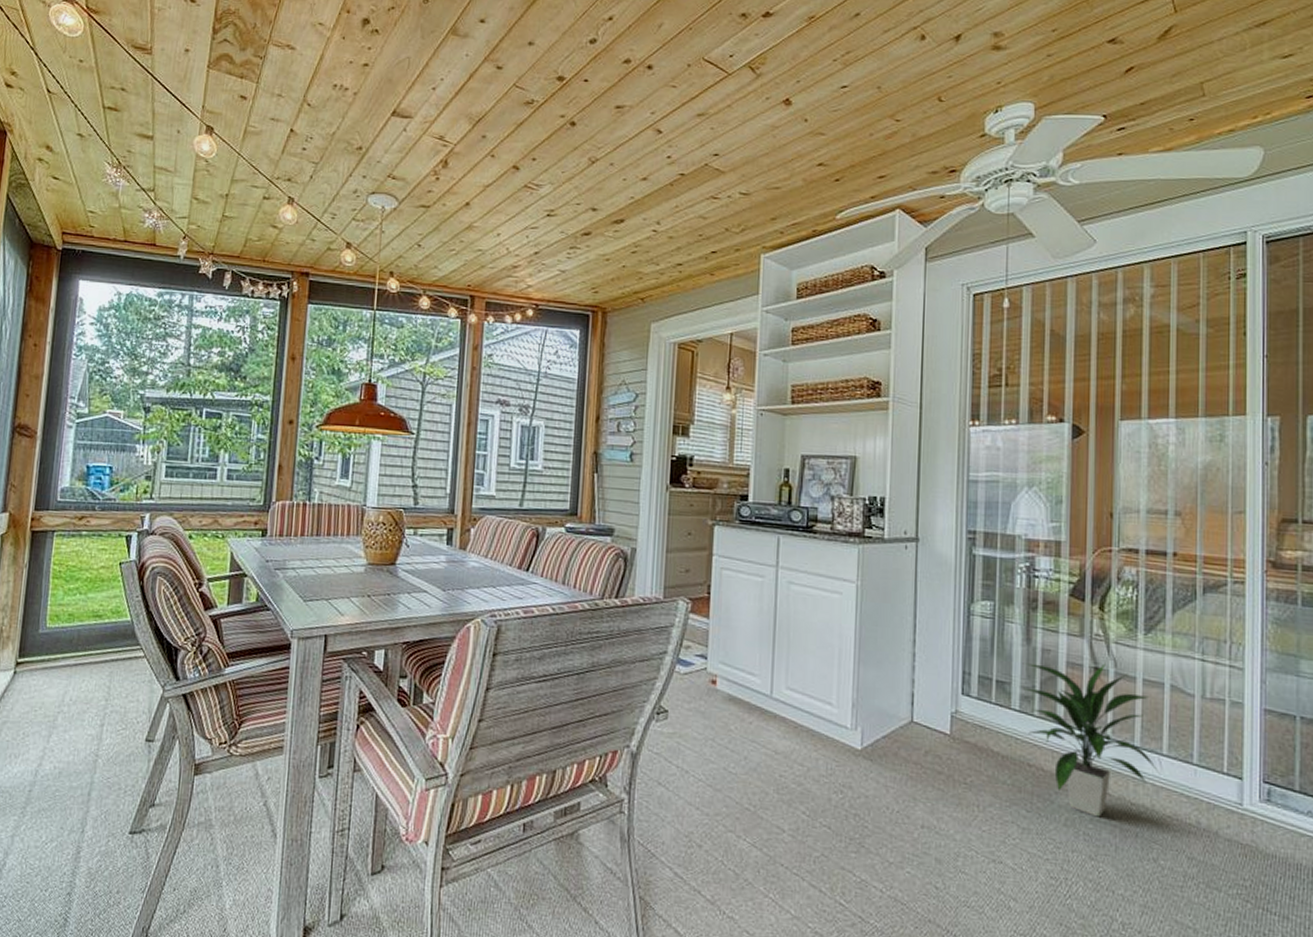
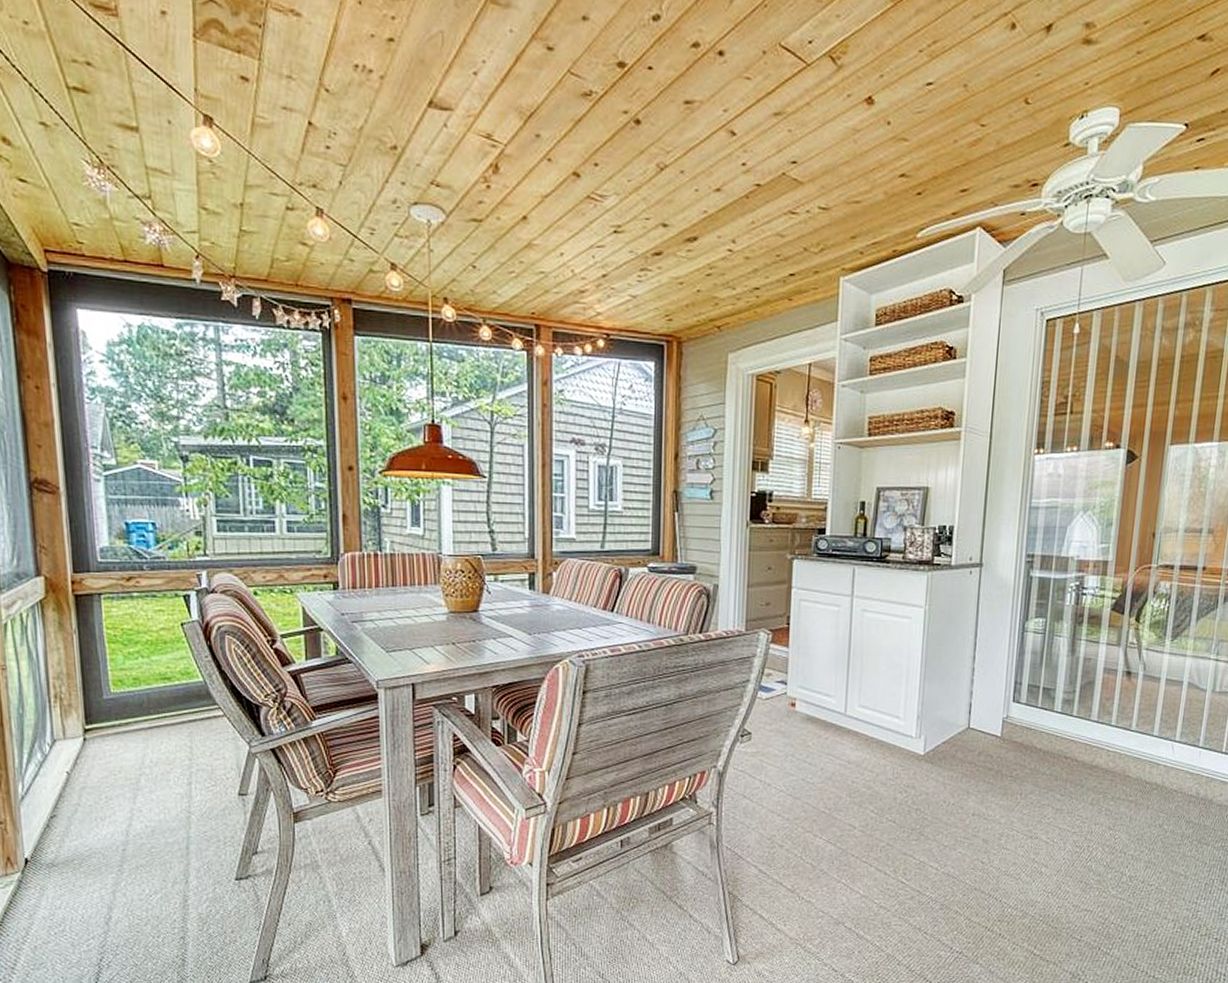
indoor plant: present [1022,663,1160,817] -> none [1065,667,1172,796]

